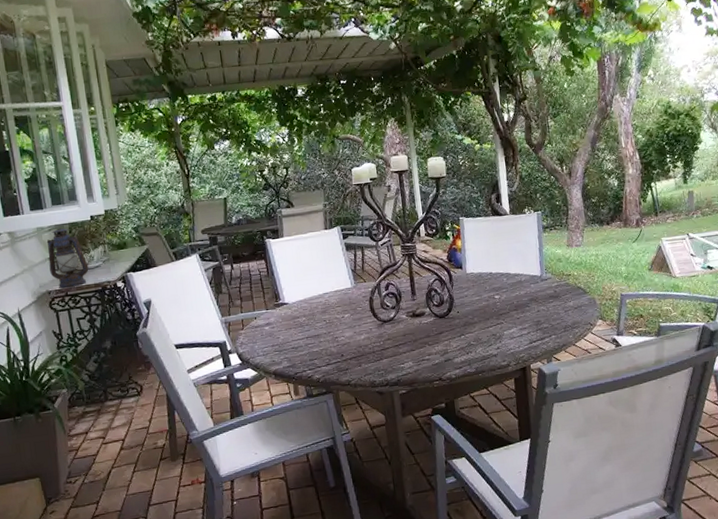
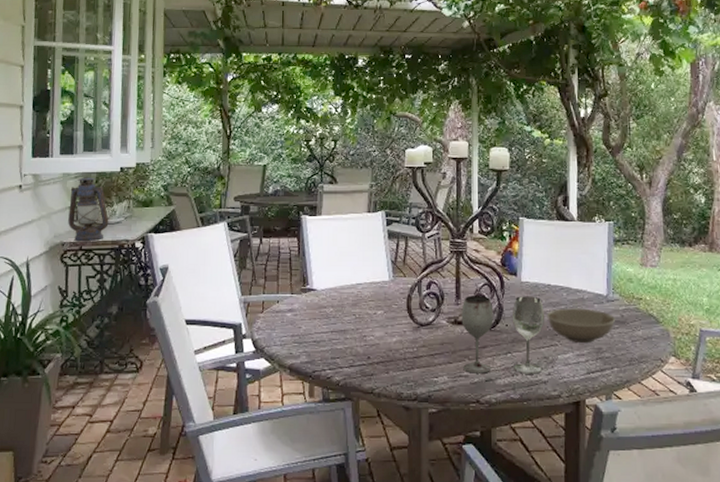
wineglass: none [417,284,491,357] -> present [461,296,544,374]
bowl: none [491,289,550,319] -> present [547,308,616,343]

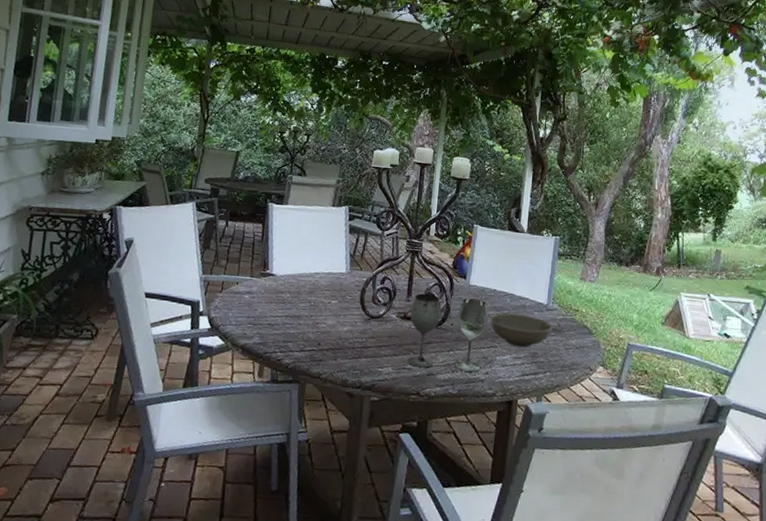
lantern: present [68,176,111,241] -> none [37,144,82,208]

